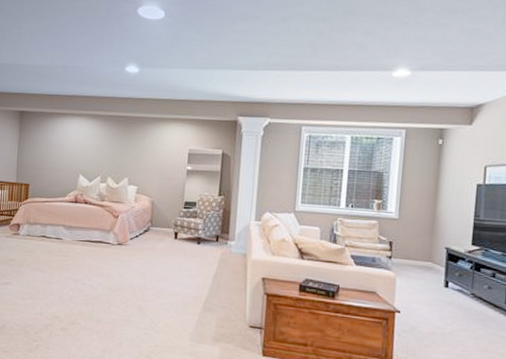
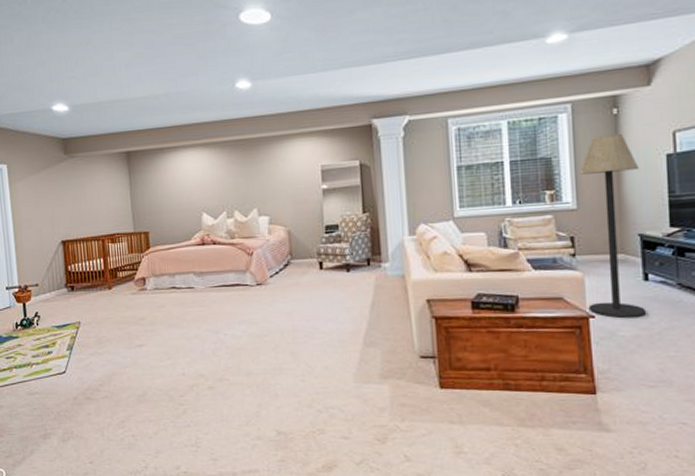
floor lamp: none [396,160,453,317] -> present [579,133,647,318]

